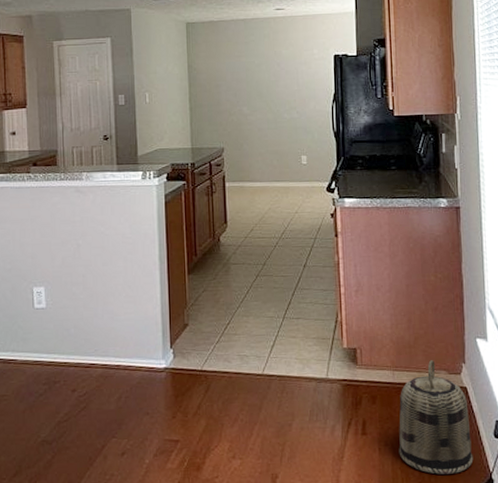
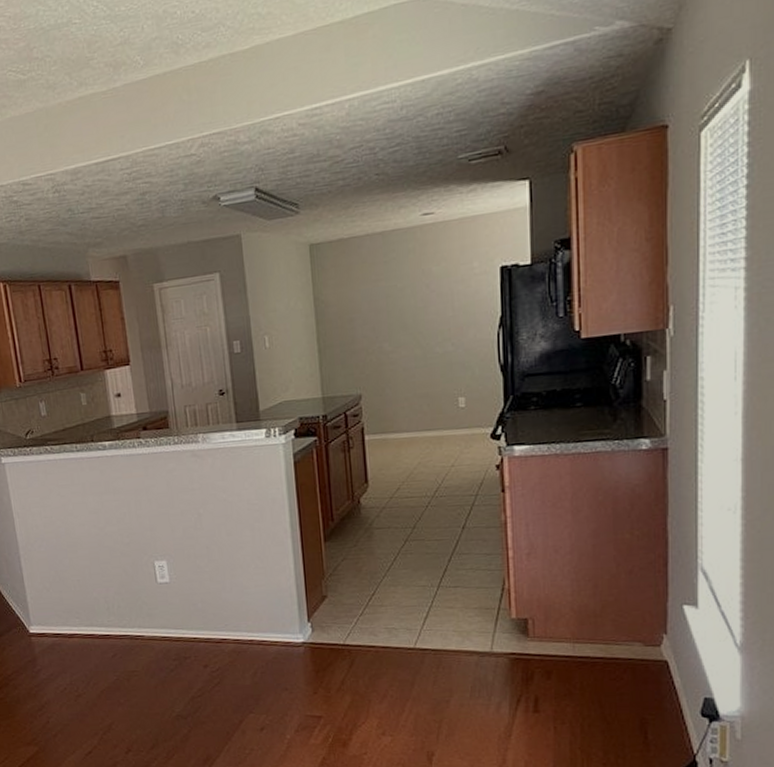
basket: present [398,360,474,475] -> none [578,630,673,756]

